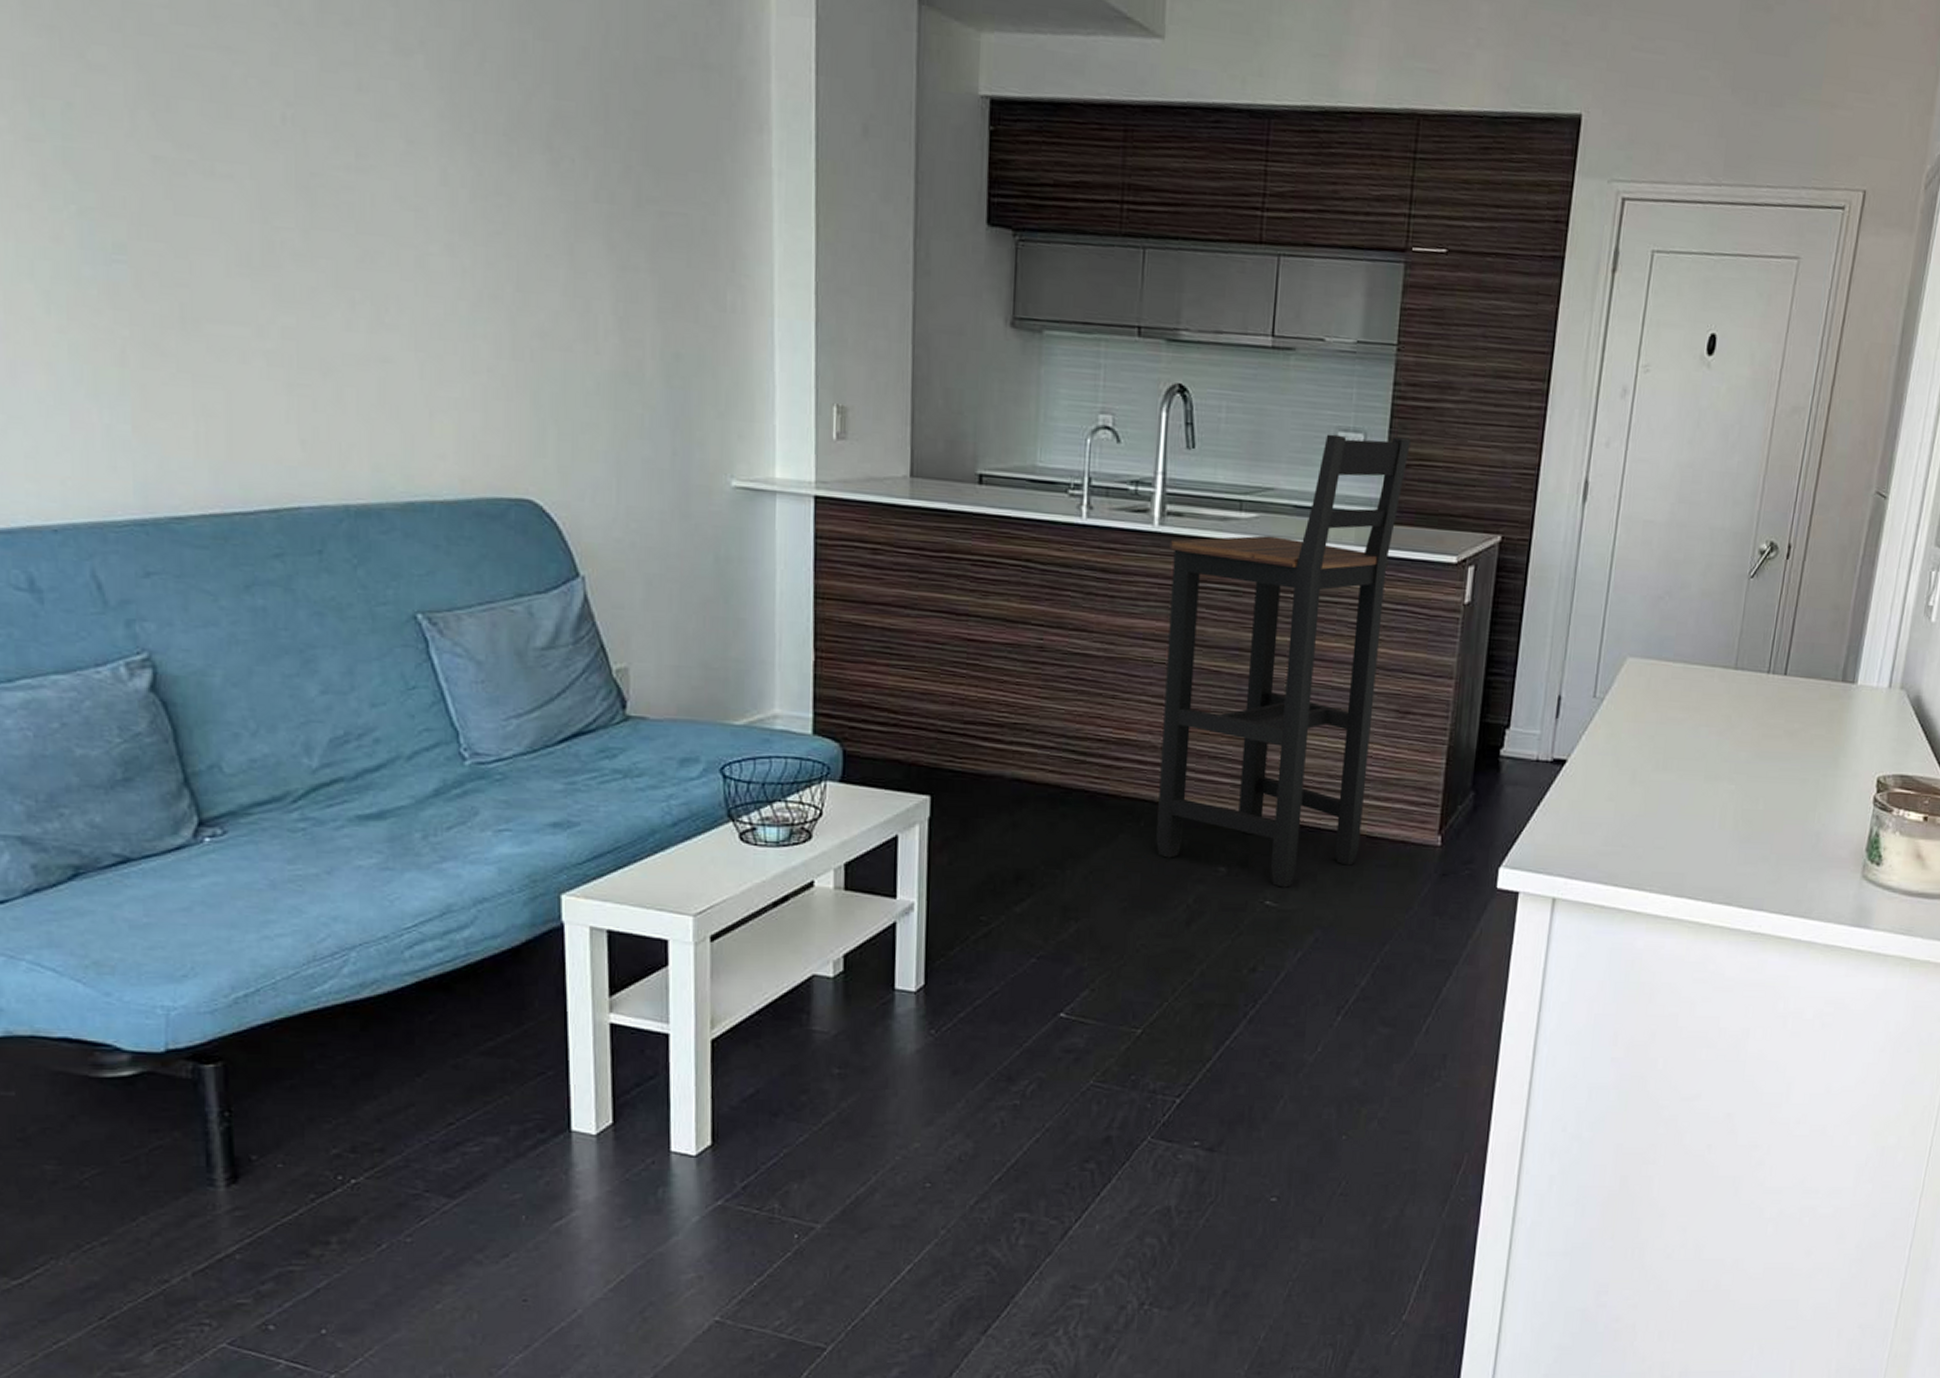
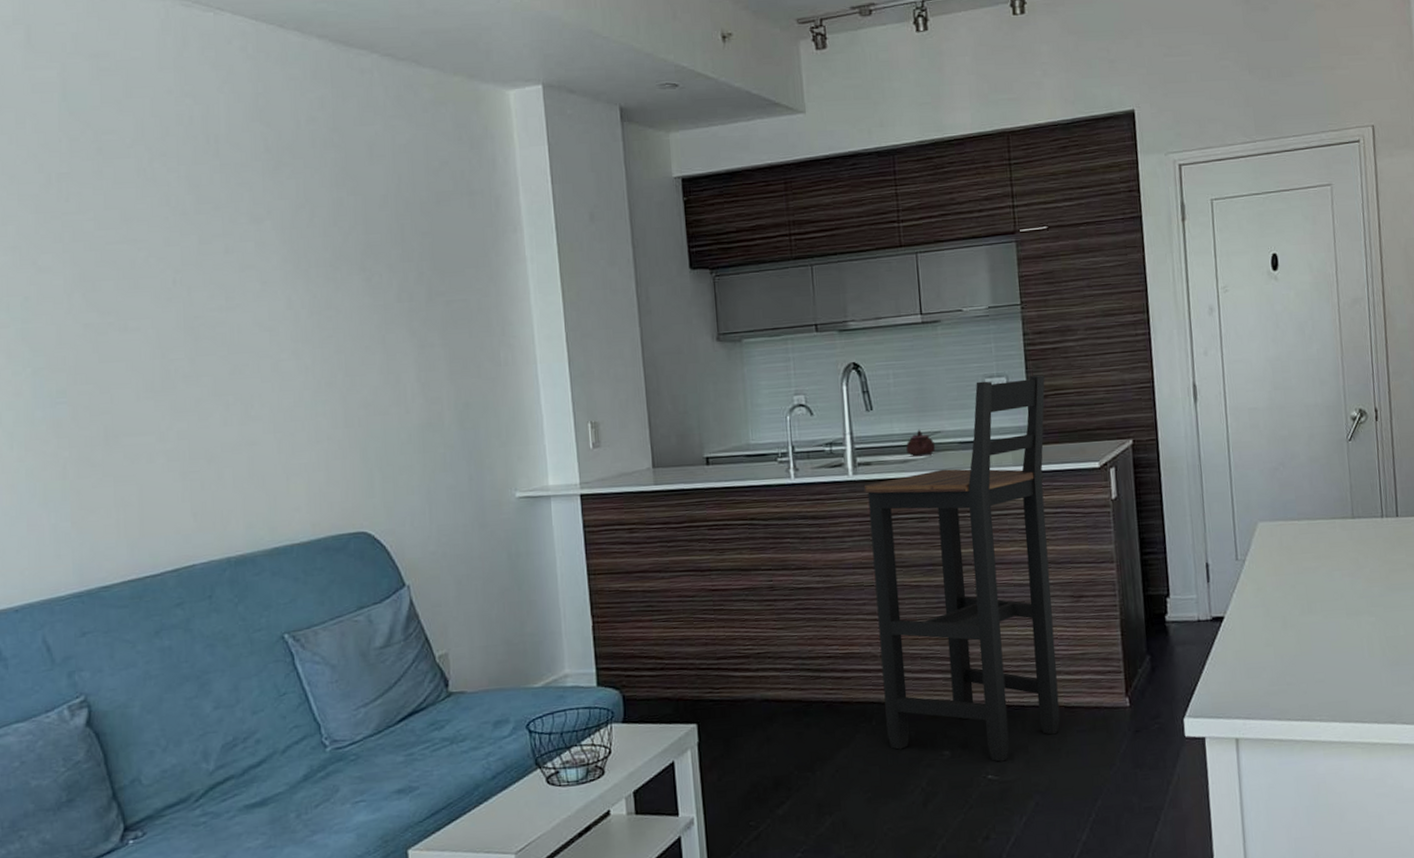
teapot: none [1228,481,1265,516] -> present [906,429,936,457]

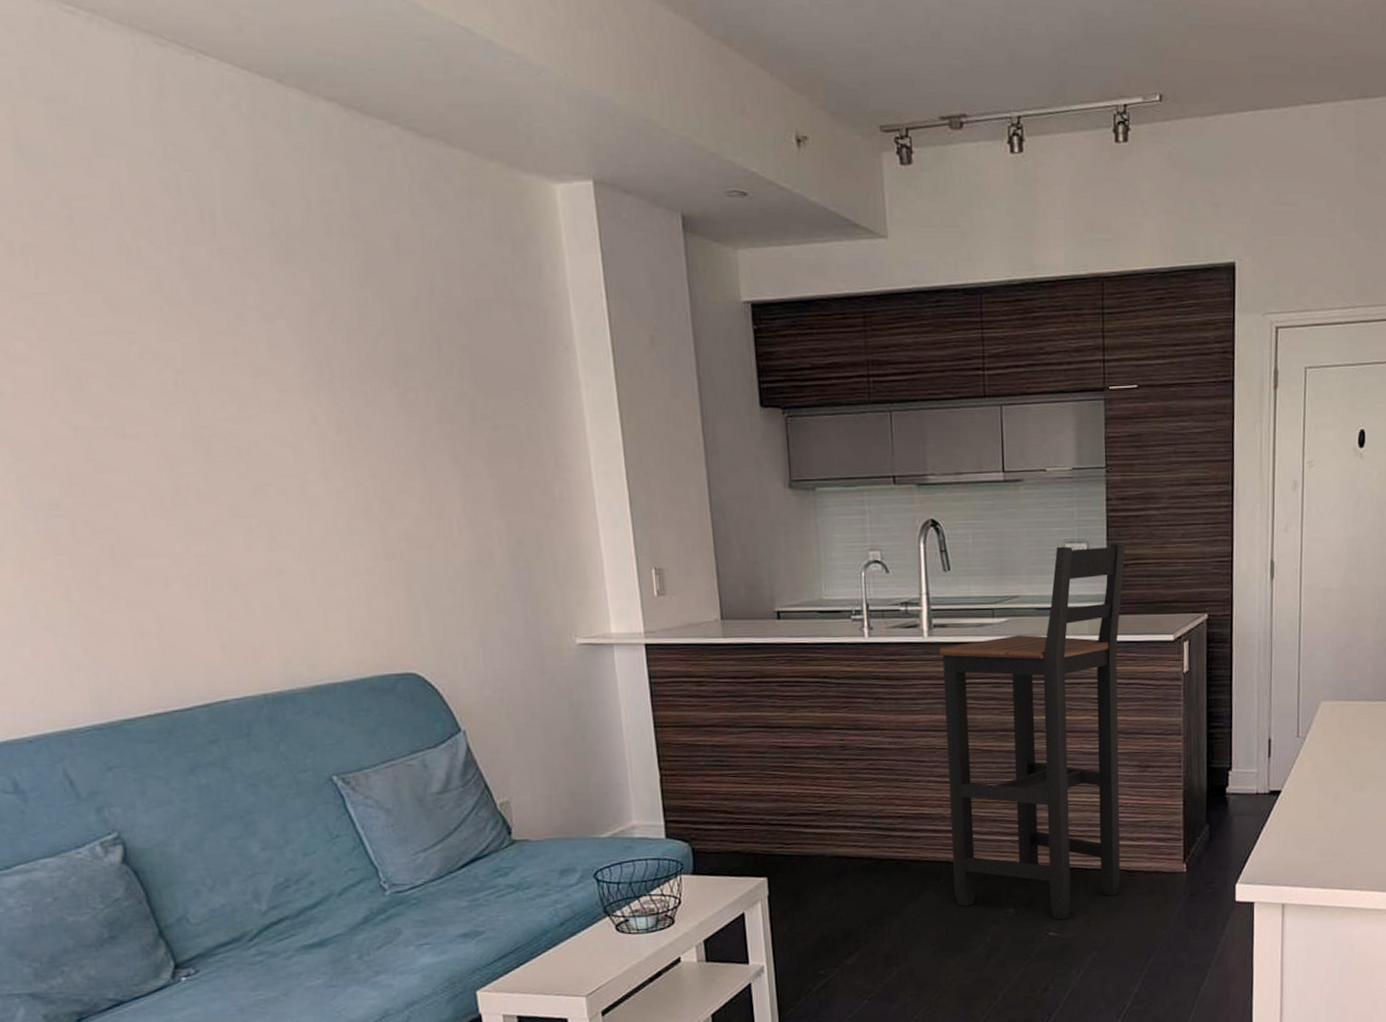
teapot: present [906,429,936,457] -> none [983,593,1013,621]

